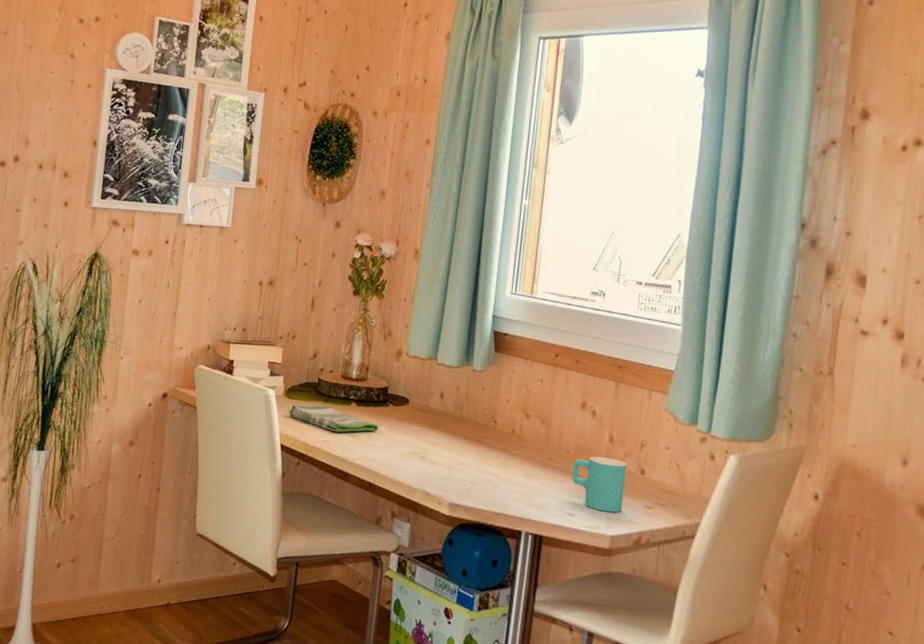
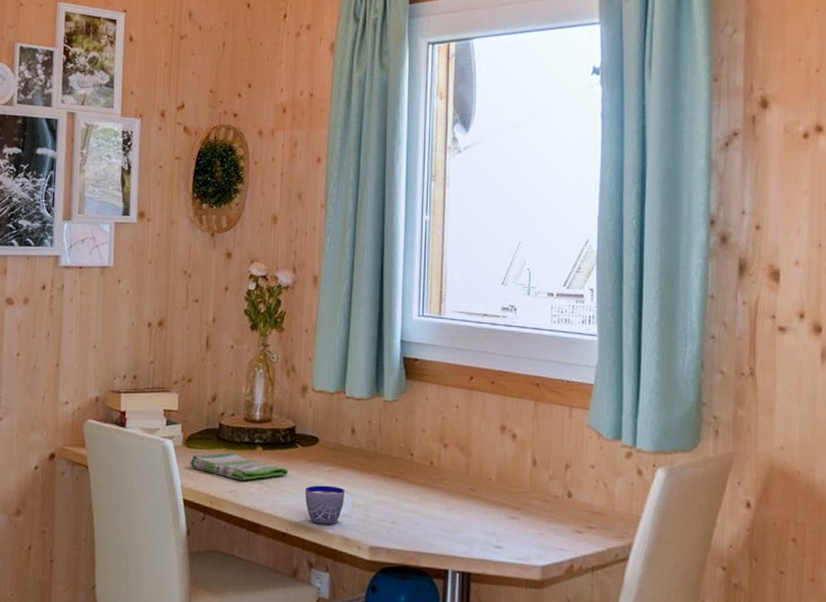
cup: none [392,442,436,480] -> present [304,485,352,525]
cup: present [571,456,626,513] -> none [496,482,552,541]

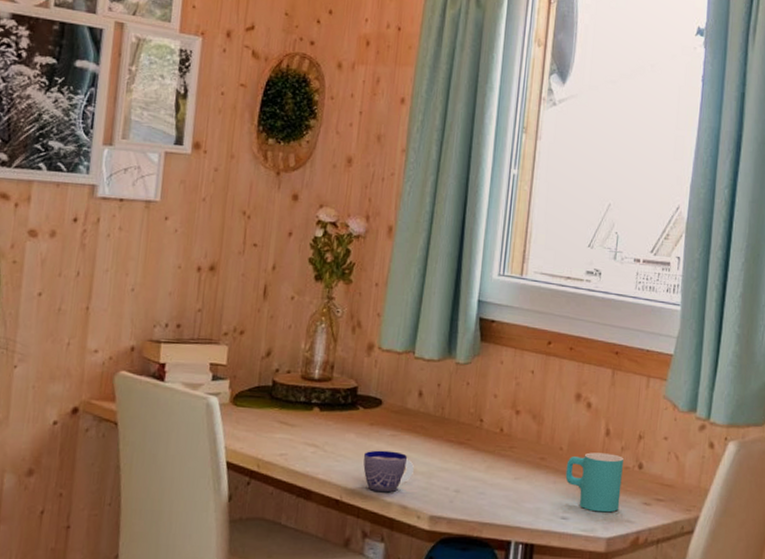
dish towel: present [190,452,289,481] -> none [236,412,347,444]
cup: none [496,482,552,541] -> present [565,452,624,513]

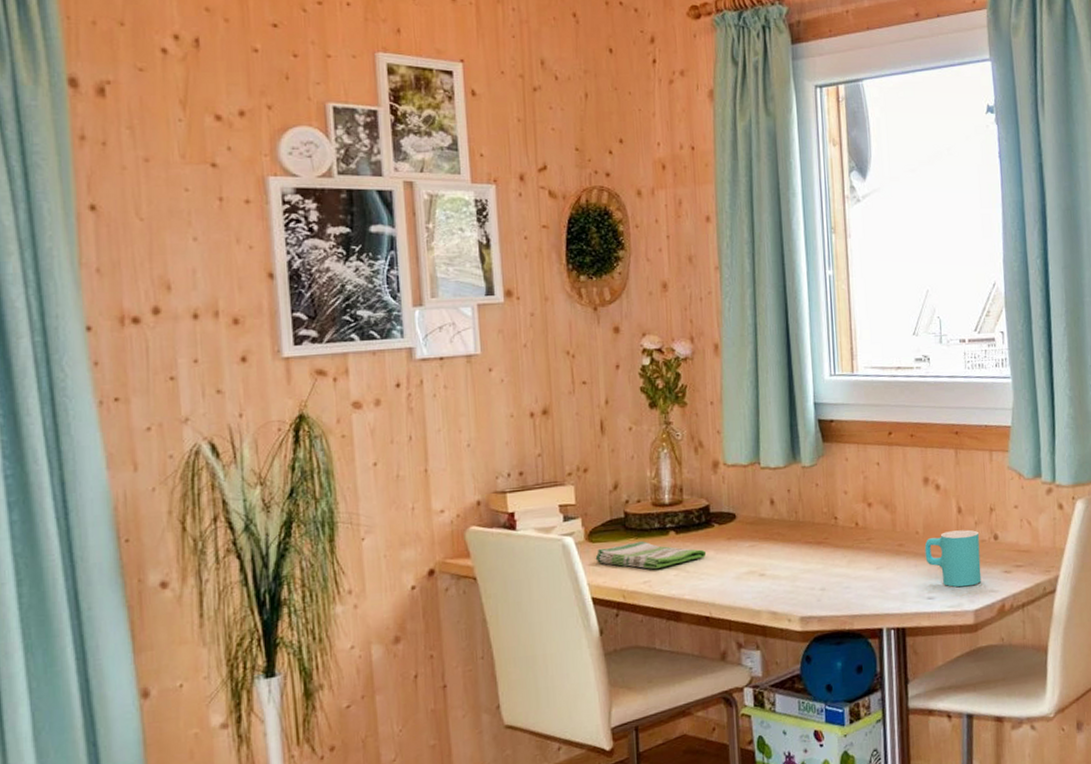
dish towel: none [236,412,347,444] -> present [595,541,707,570]
cup: present [363,450,414,493] -> none [725,561,777,603]

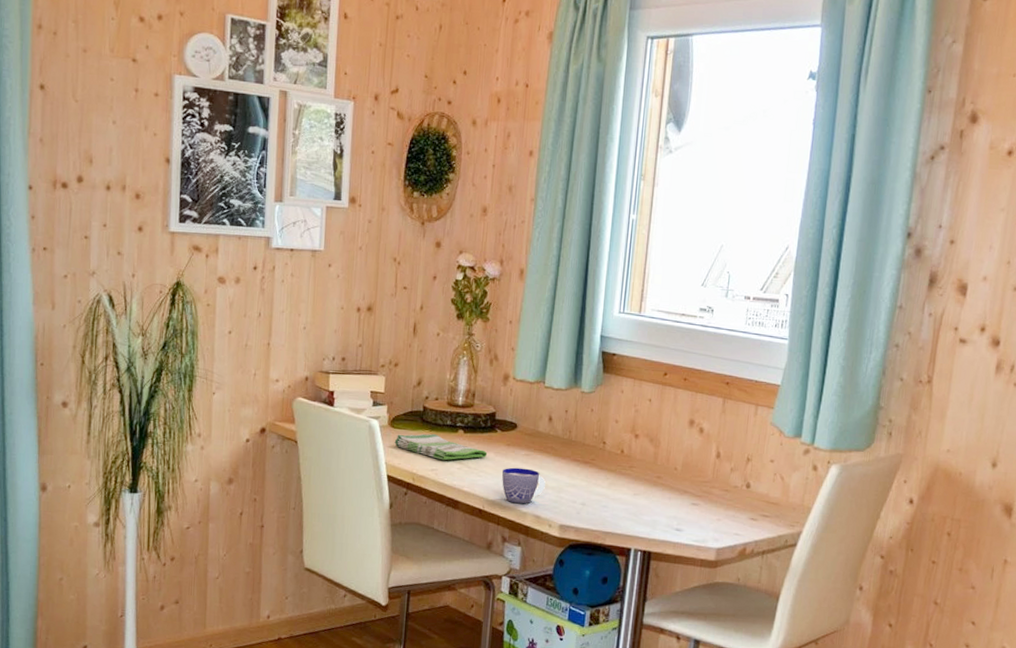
cup: none [725,561,777,603] -> present [501,467,546,504]
cup: present [924,529,982,587] -> none [679,472,733,526]

